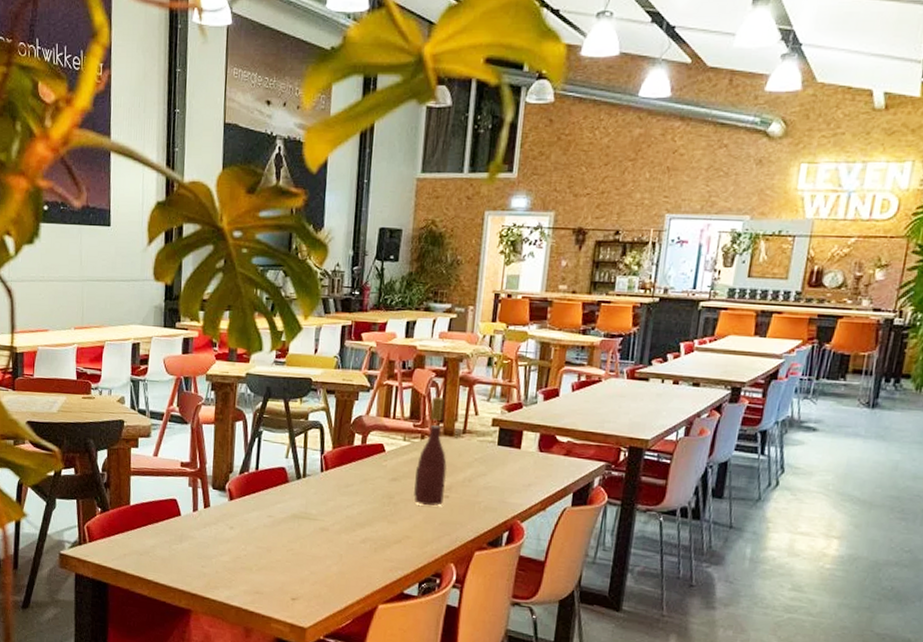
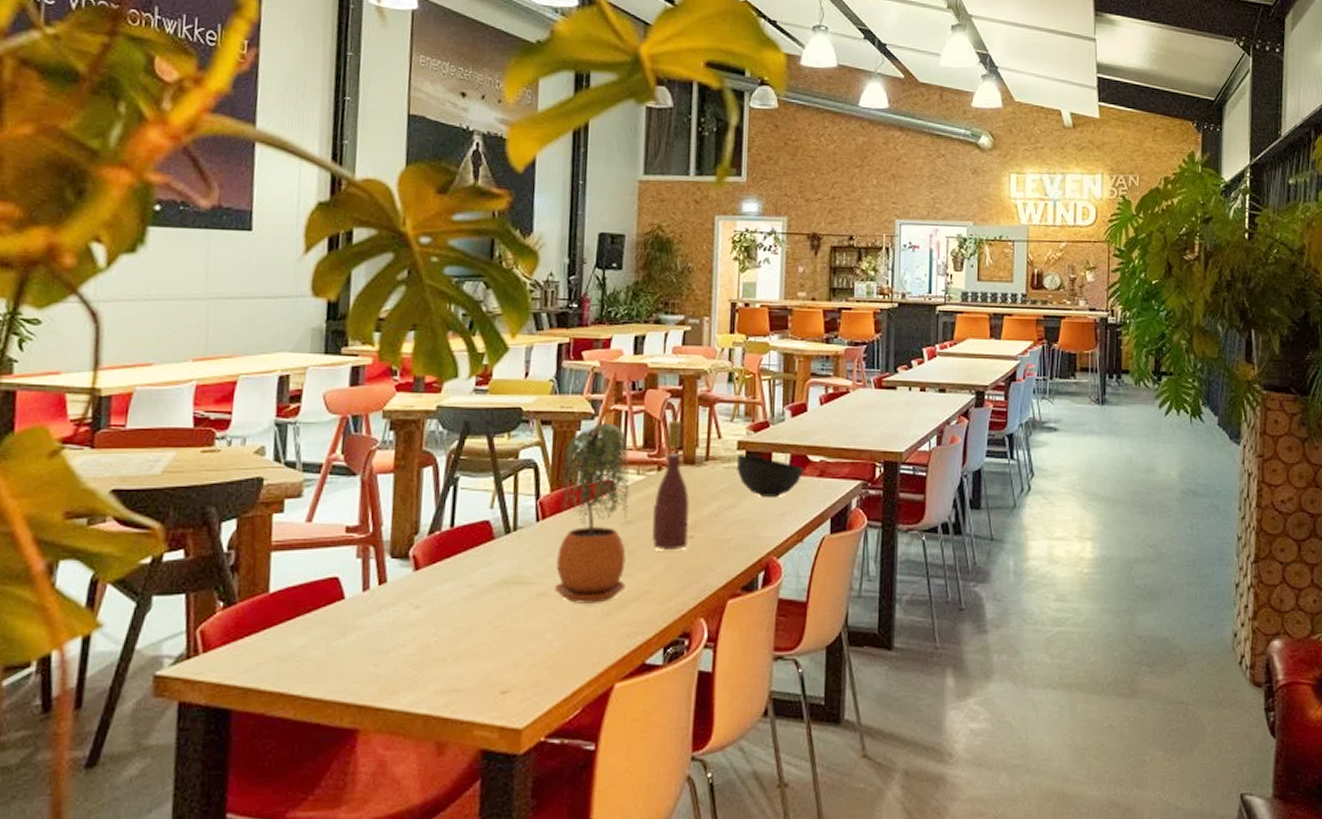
potted plant: none [333,395,397,541] -> present [554,423,629,604]
bowl: none [490,430,551,470] -> present [737,455,803,497]

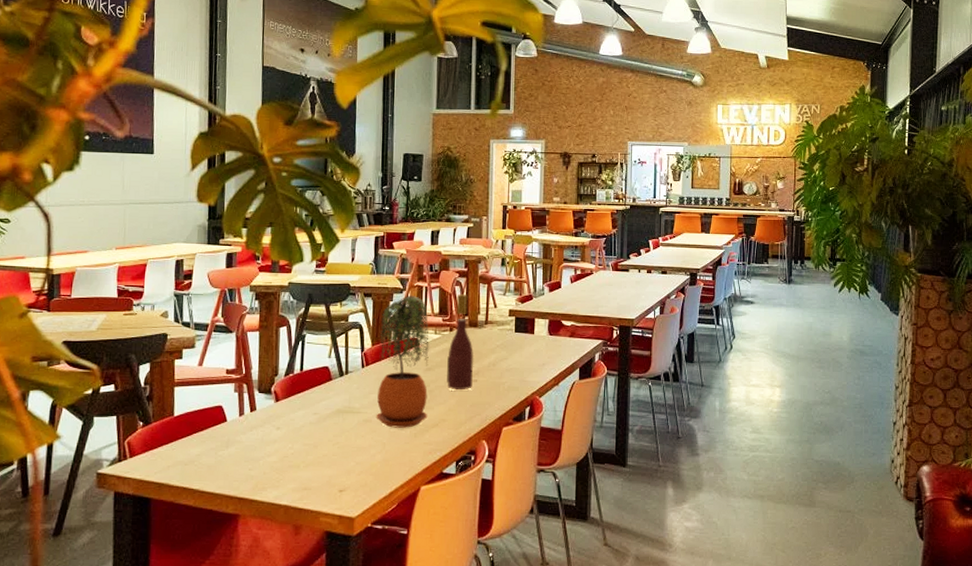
bowl: present [737,455,803,497] -> none [509,320,558,352]

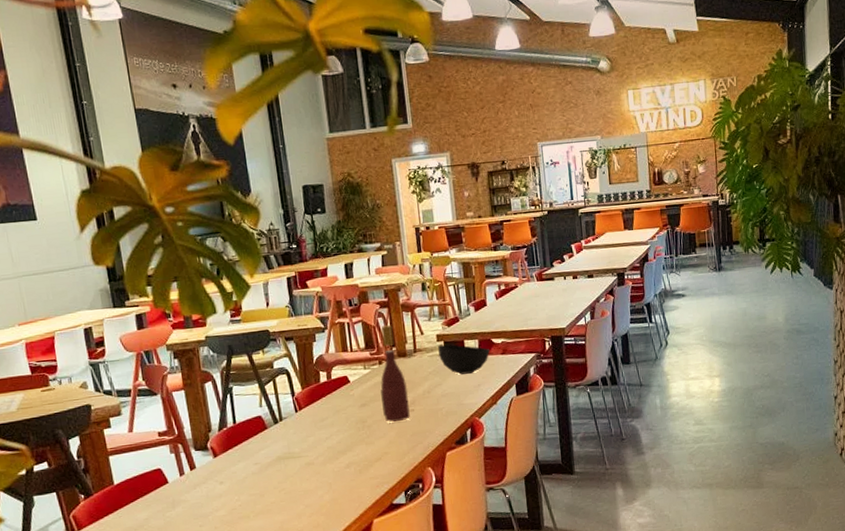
potted plant: present [376,296,429,428] -> none [306,333,370,468]
bowl: none [509,320,558,352] -> present [438,344,490,375]

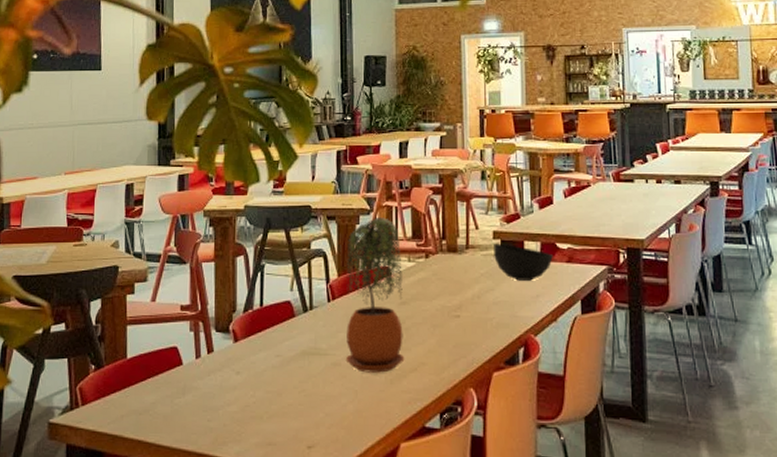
potted plant: none [306,333,370,468] -> present [345,217,405,373]
wine bottle: present [380,325,410,422] -> none [424,215,456,328]

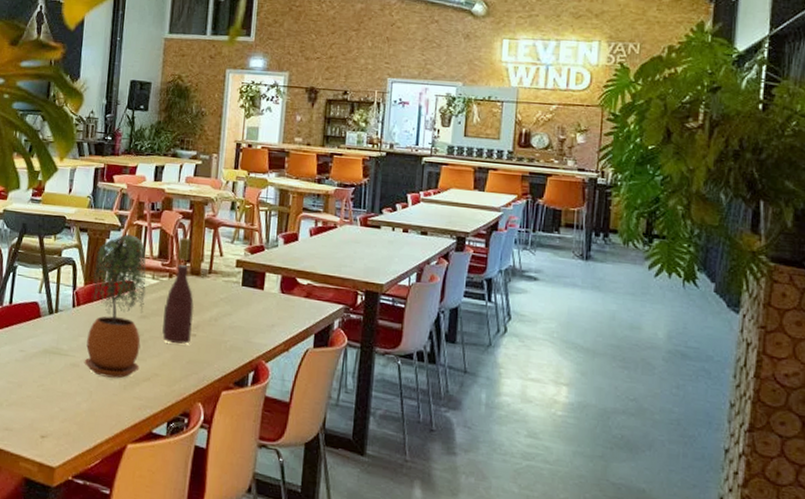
wine bottle: none [424,215,456,328] -> present [162,238,195,344]
bowl: present [494,243,553,281] -> none [235,271,292,311]

